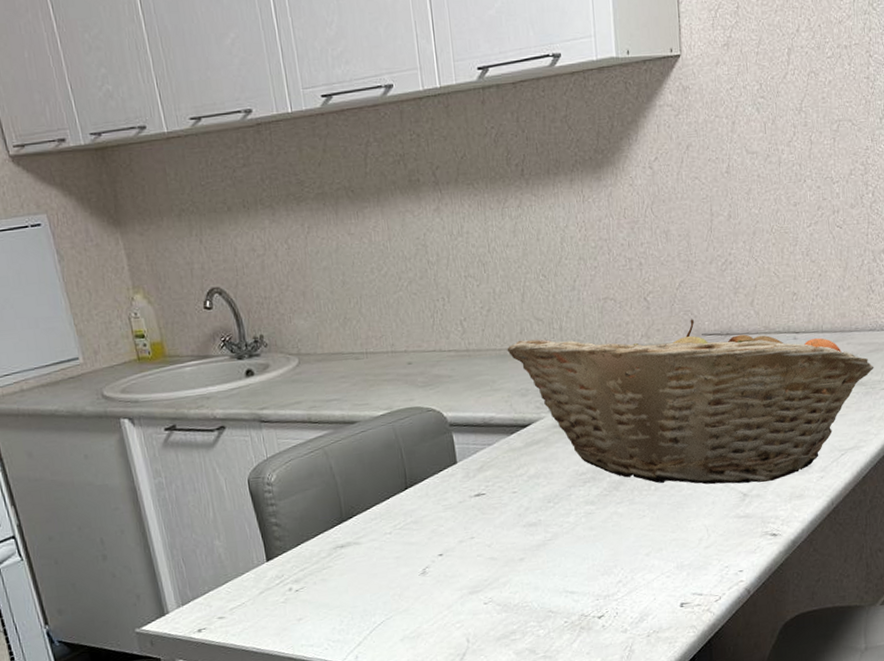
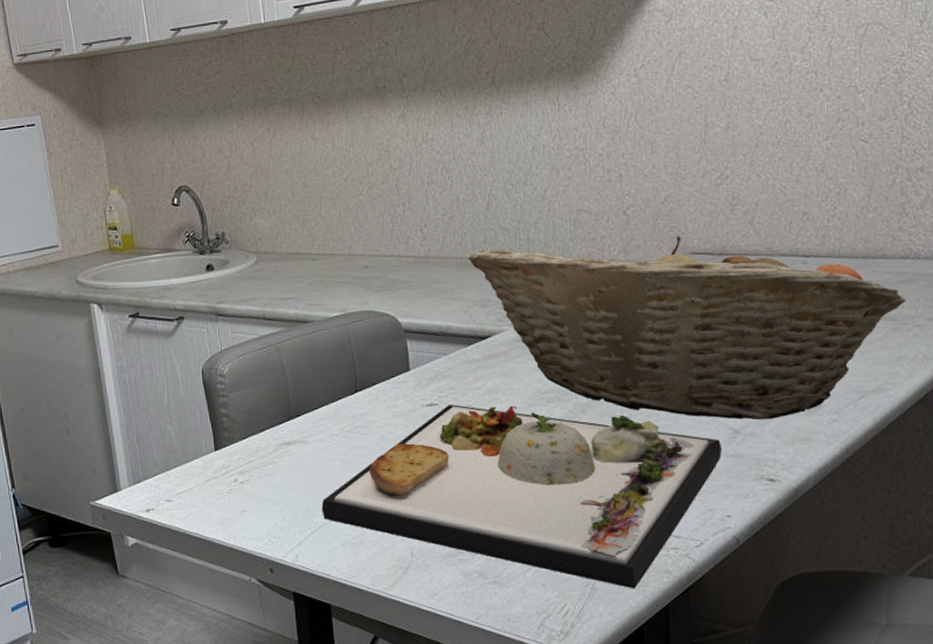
dinner plate: none [378,488,734,647] -> present [321,404,722,589]

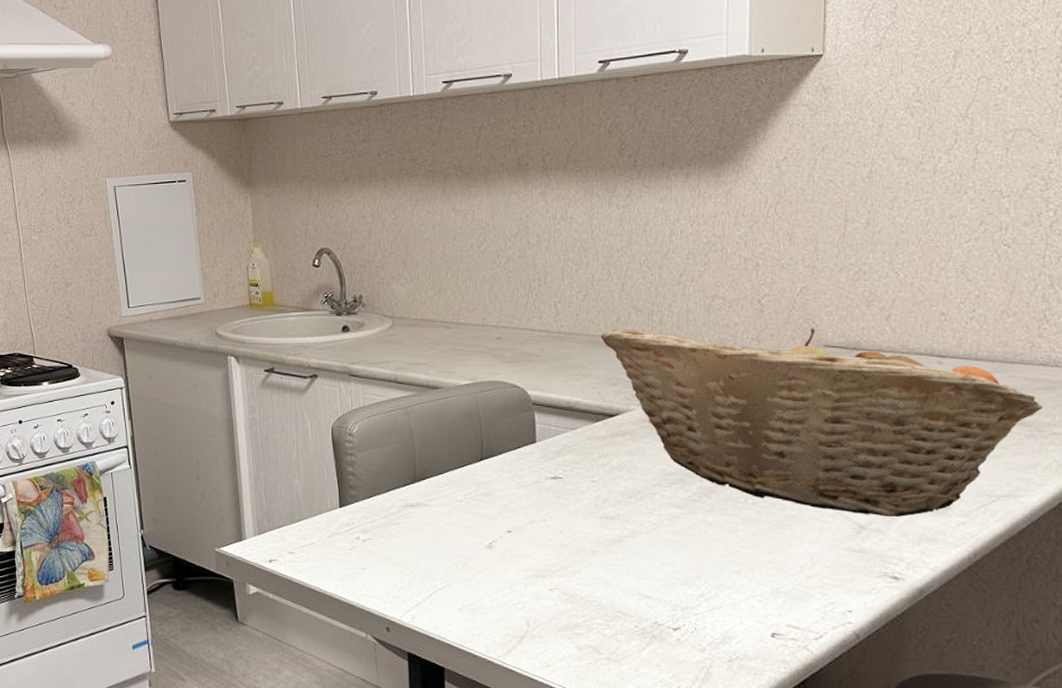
dinner plate: present [321,404,722,589] -> none [441,479,846,677]

